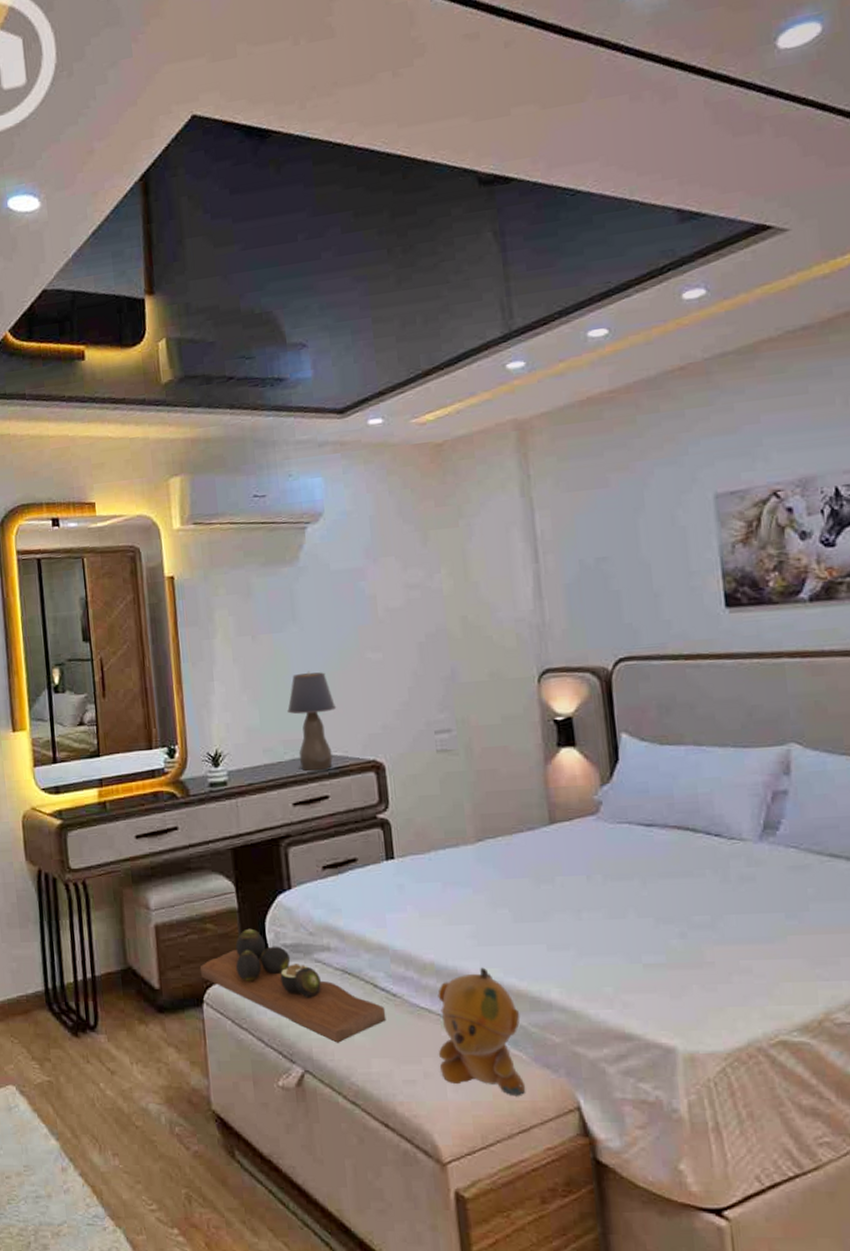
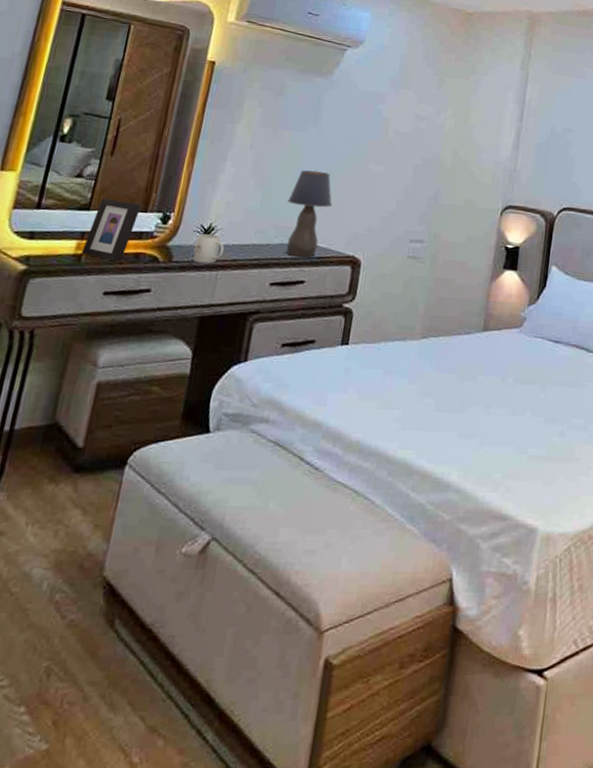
picture frame: none [104,741,146,804] -> present [81,197,141,262]
decorative tray: present [199,928,387,1043] -> none [132,395,305,512]
mug: none [206,760,237,793] -> present [193,233,224,264]
stuffed bear: present [438,967,526,1095] -> none [340,449,422,567]

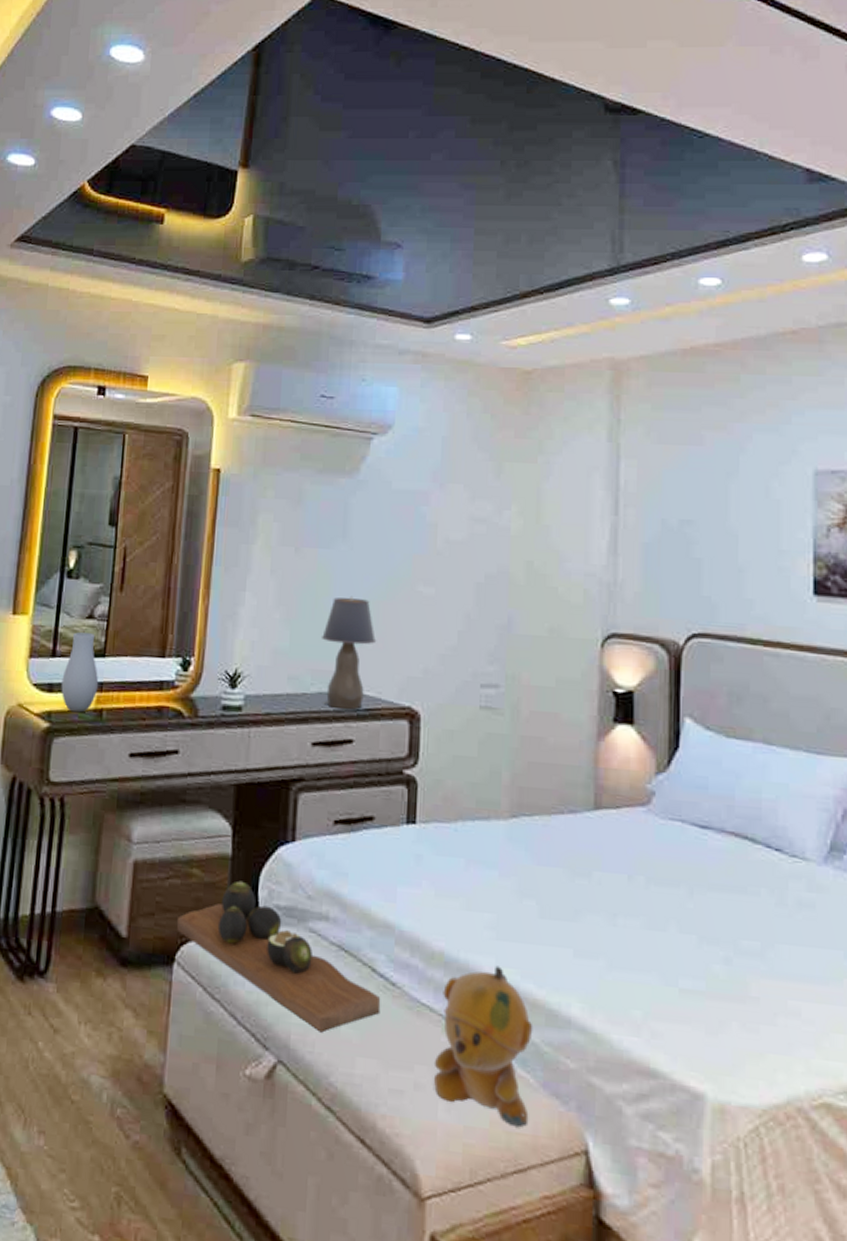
vase: none [42,188,81,257] -> present [61,632,99,713]
picture frame: present [81,197,141,262] -> none [101,641,158,718]
decorative tray: none [132,395,305,512] -> present [176,880,381,1033]
mug: present [193,233,224,264] -> none [220,681,254,719]
stuffed bear: none [340,449,422,567] -> present [433,965,533,1126]

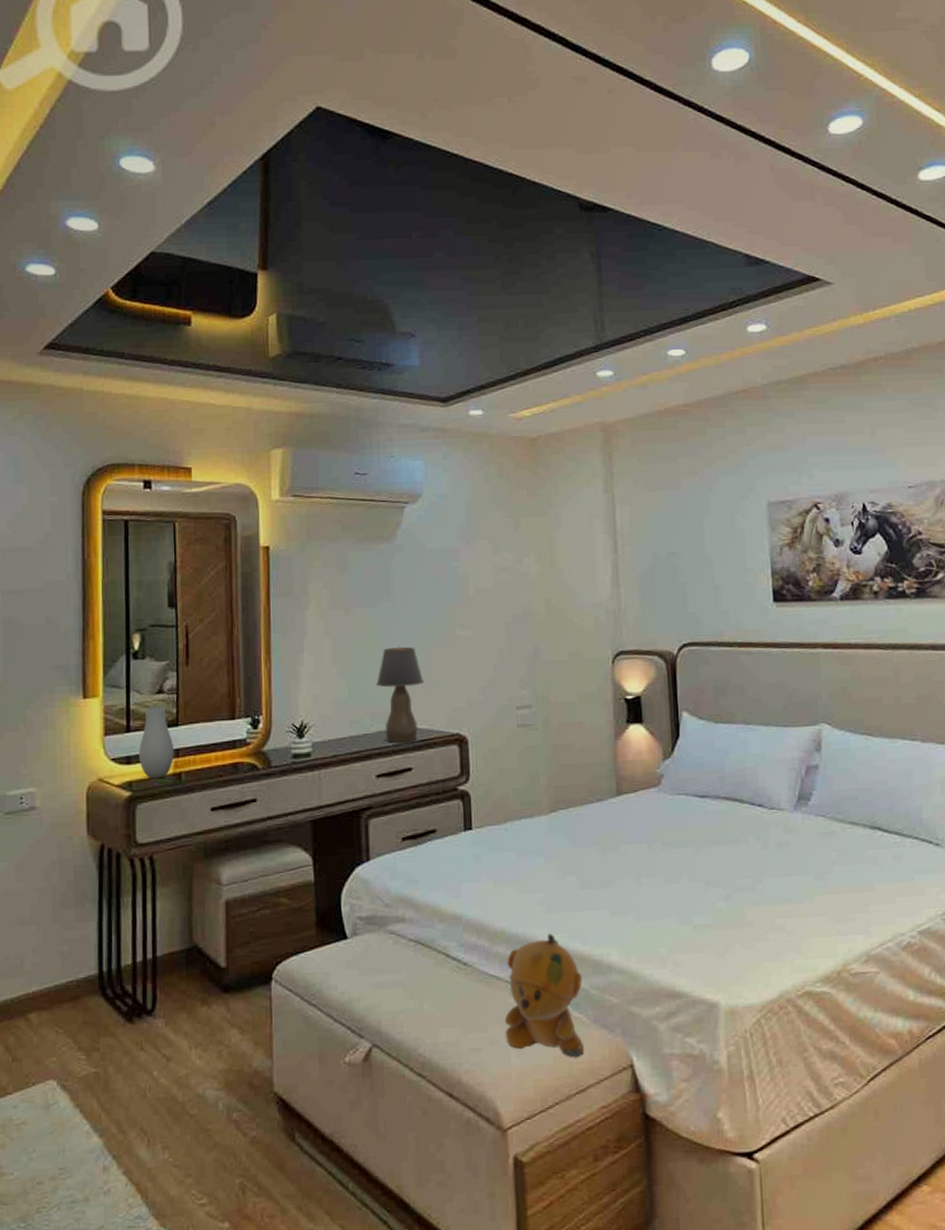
decorative tray: present [176,880,381,1033] -> none [270,901,456,1015]

